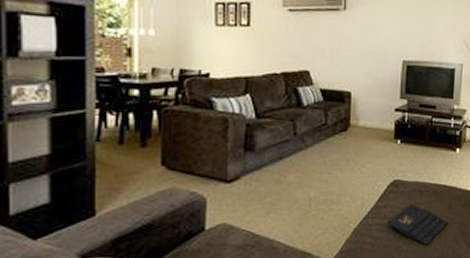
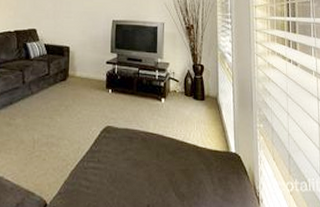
notebook: present [386,204,448,246] -> none [100,150,157,192]

